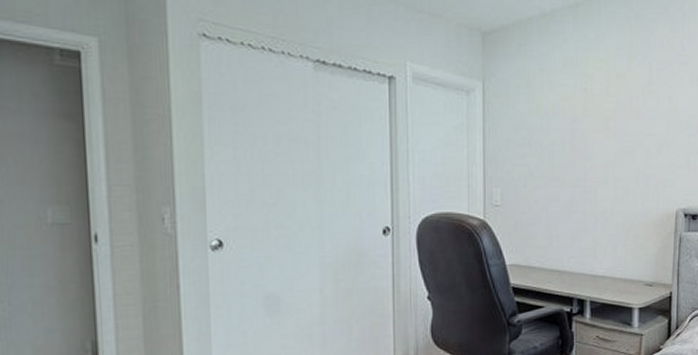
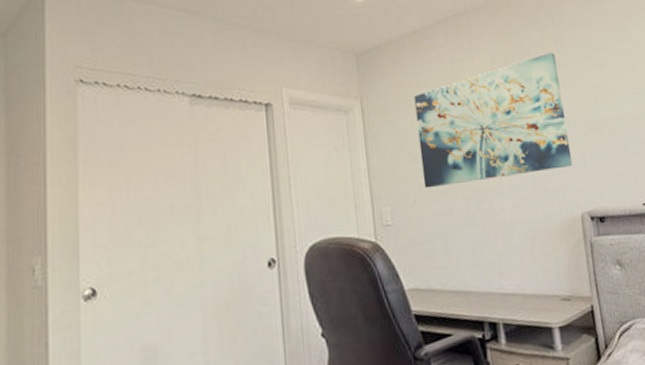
wall art: none [535,49,679,174] -> present [414,52,573,189]

